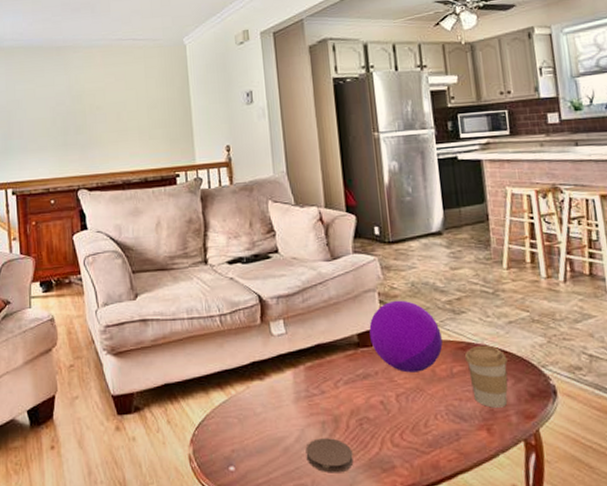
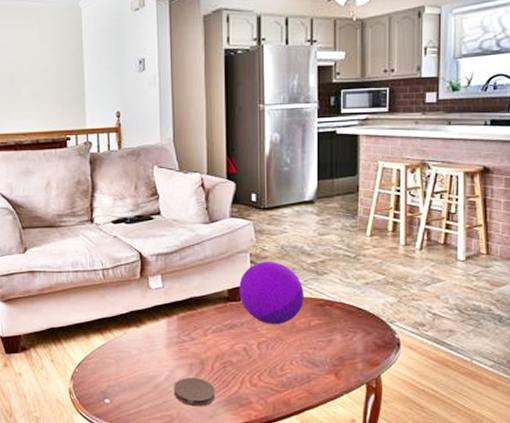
coffee cup: present [464,345,508,408] -> none [322,302,360,356]

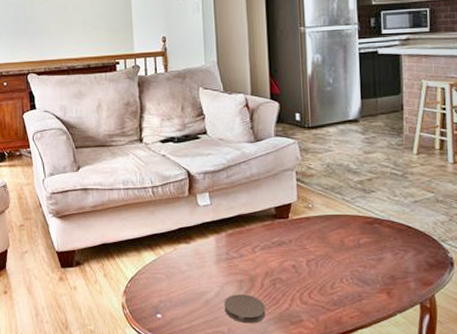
decorative orb: present [239,261,304,324] -> none [286,179,352,242]

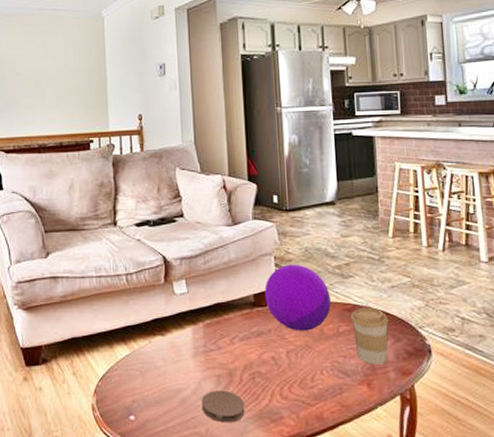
decorative orb: none [286,179,352,242] -> present [265,264,331,331]
coffee cup: none [371,221,410,275] -> present [350,307,389,365]

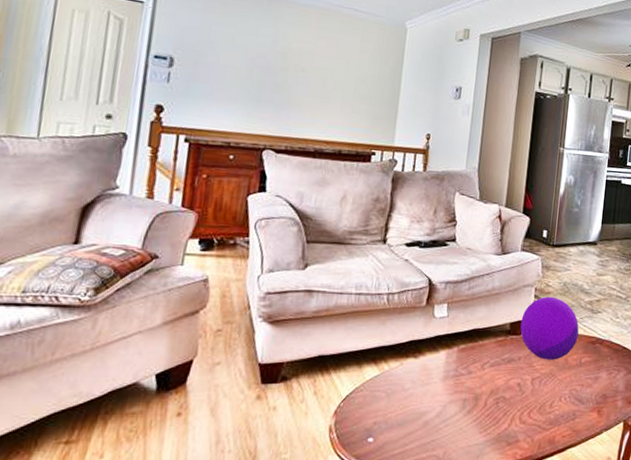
coaster: present [201,390,245,423] -> none [443,414,485,446]
coffee cup: present [350,307,389,365] -> none [592,341,625,394]

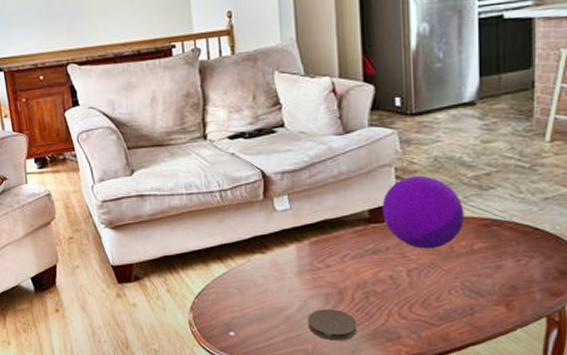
coaster: none [443,414,485,446] -> present [307,309,357,341]

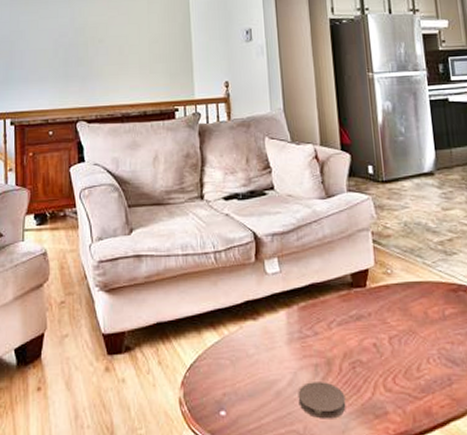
decorative orb: present [382,175,464,249] -> none [362,240,435,315]

